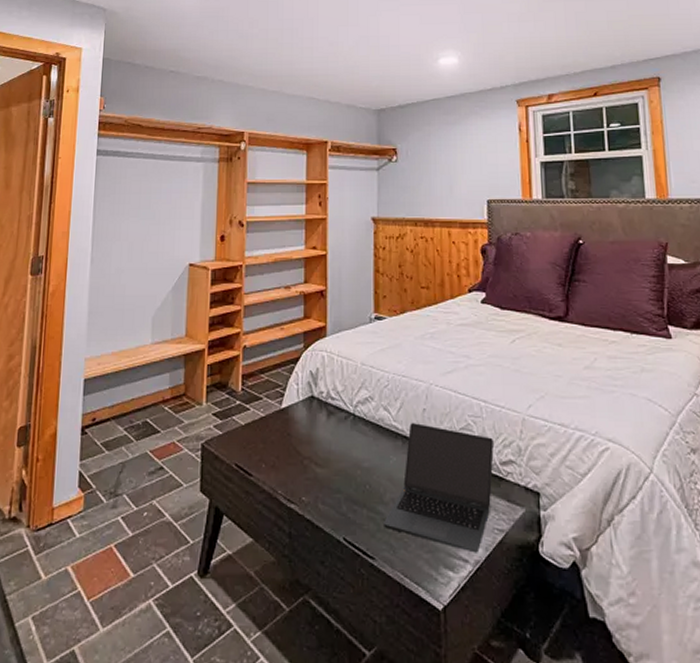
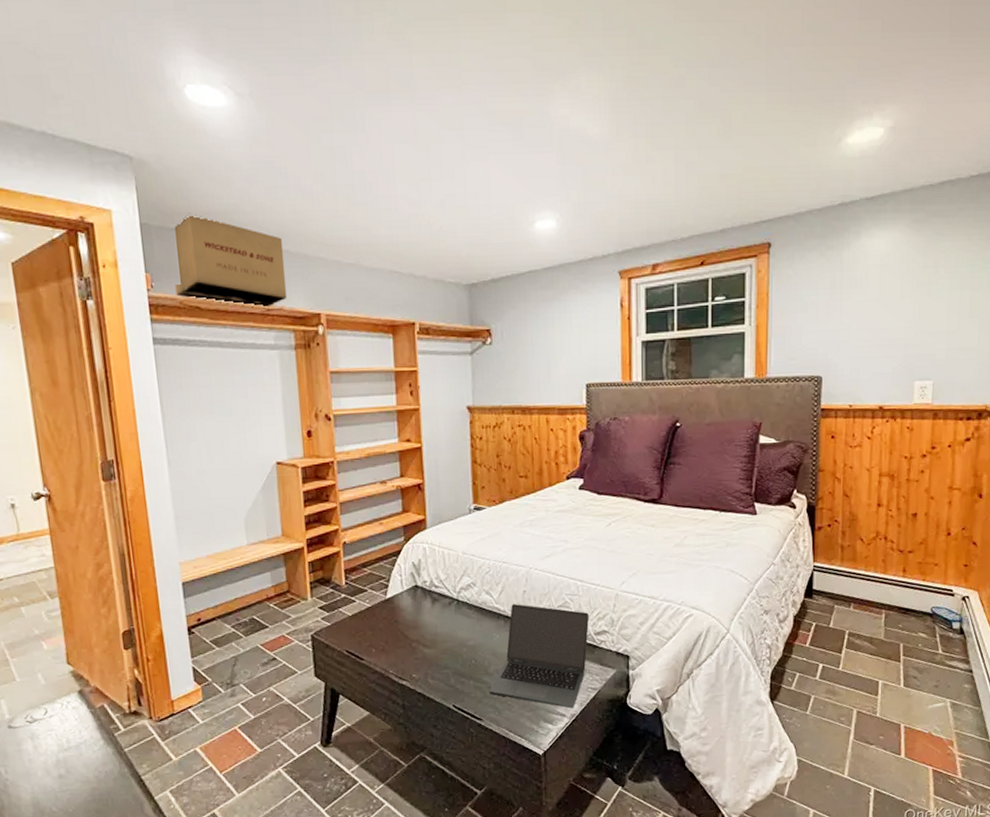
box: none [123,51,219,128] -> present [175,213,288,309]

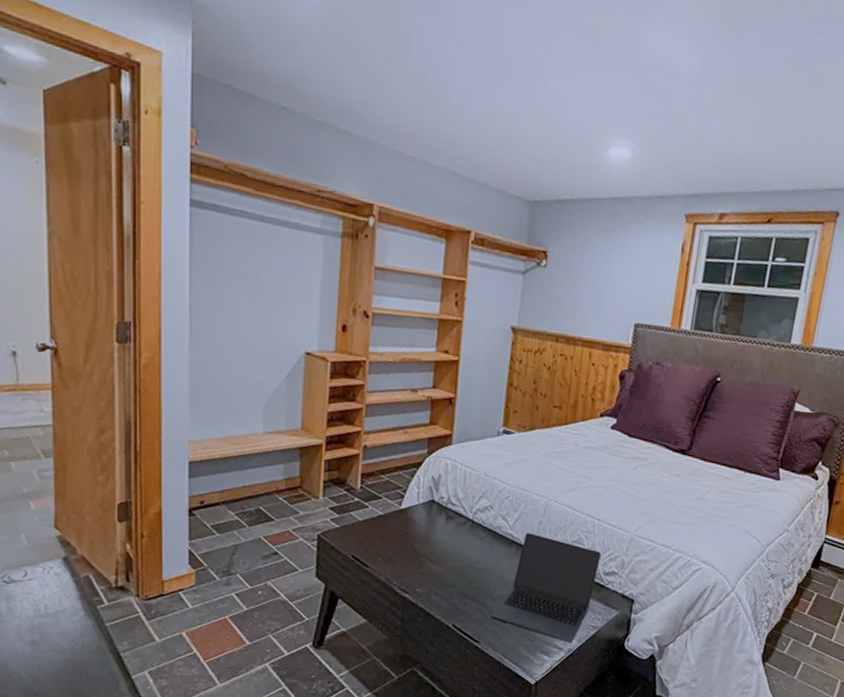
box: present [175,213,288,309] -> none [221,71,344,189]

